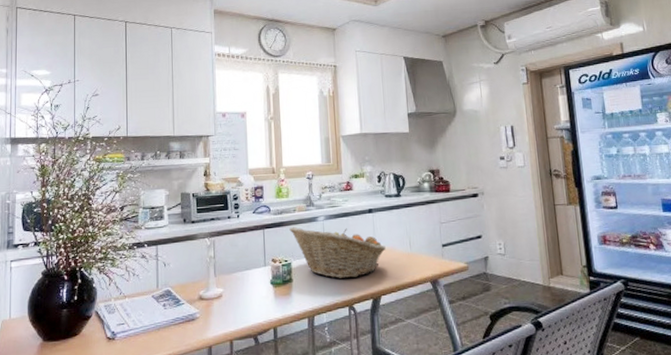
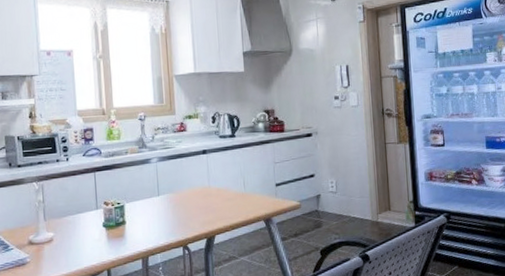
fruit basket: present [289,227,386,279] -> none [121,169,220,220]

